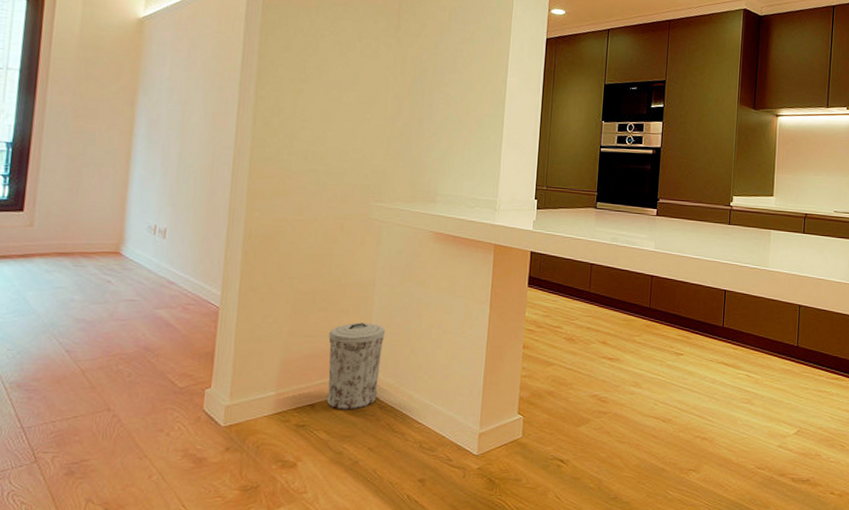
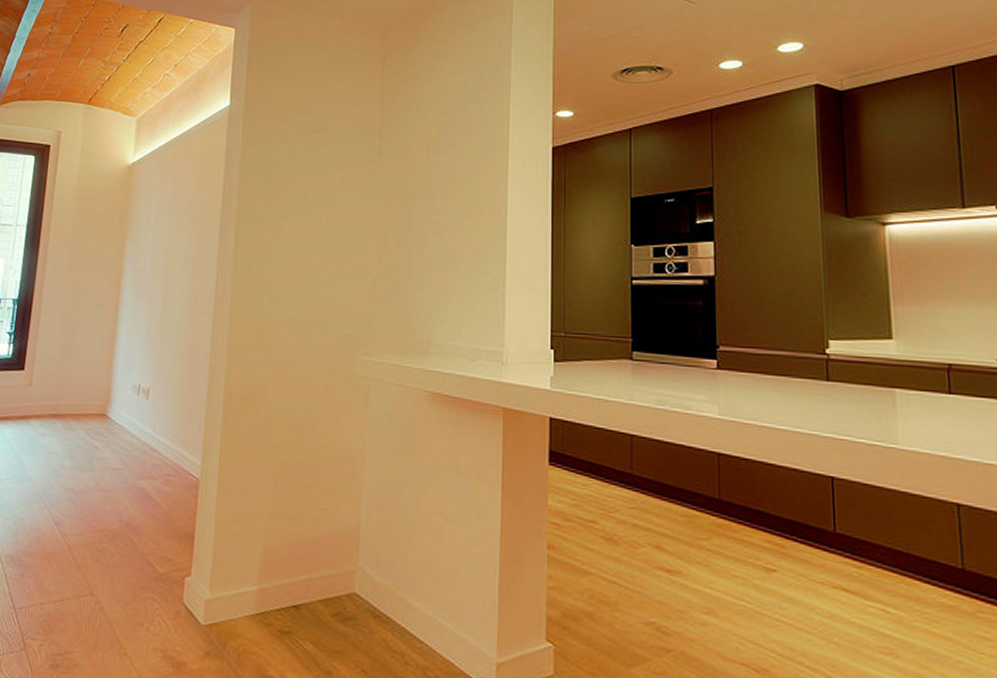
trash can: present [327,323,385,410] -> none [314,504,377,617]

